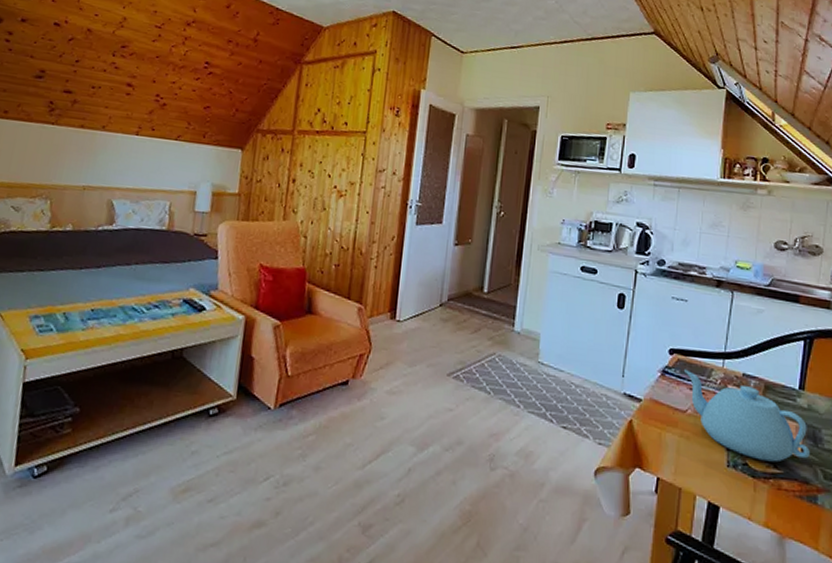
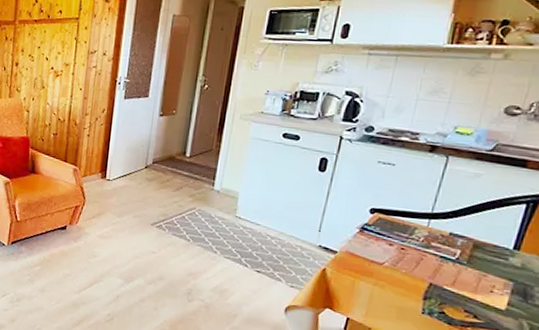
teapot: present [684,368,810,463] -> none [385,226,518,313]

